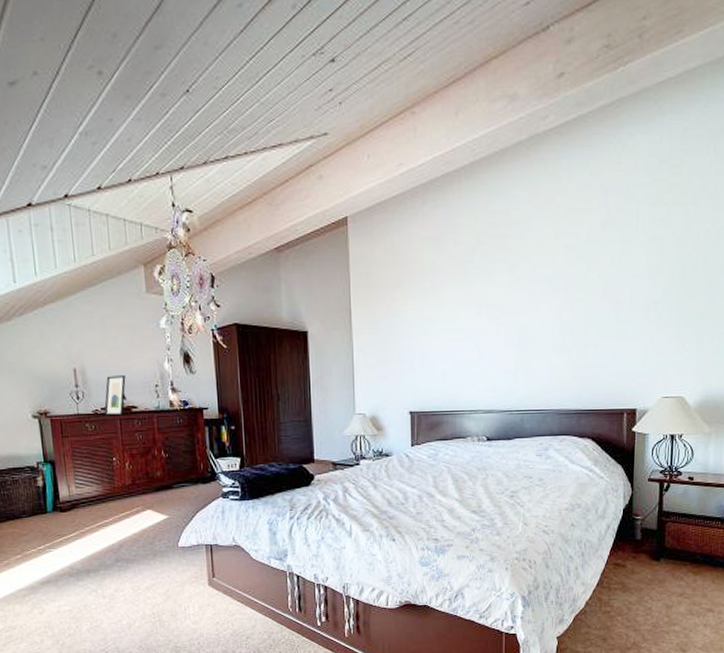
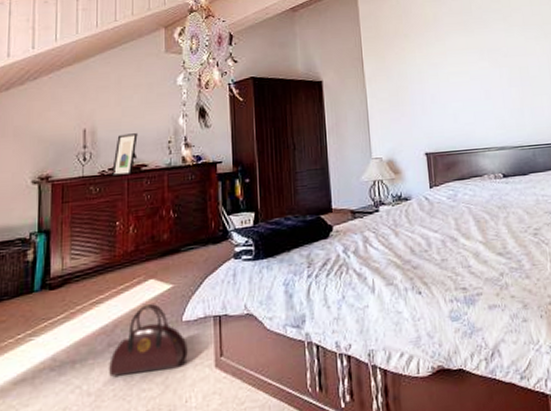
handbag: none [118,529,185,585] -> present [109,303,188,377]

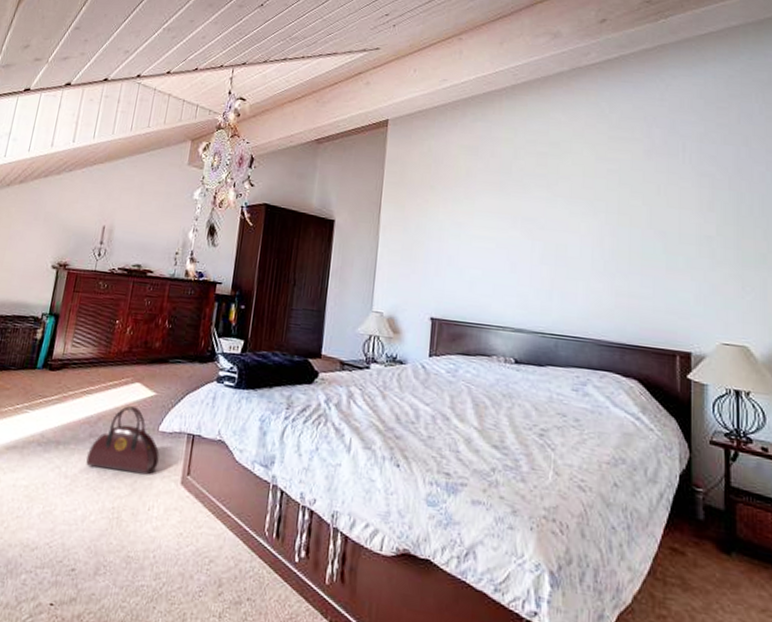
picture frame: present [112,133,138,177] -> none [120,237,150,278]

